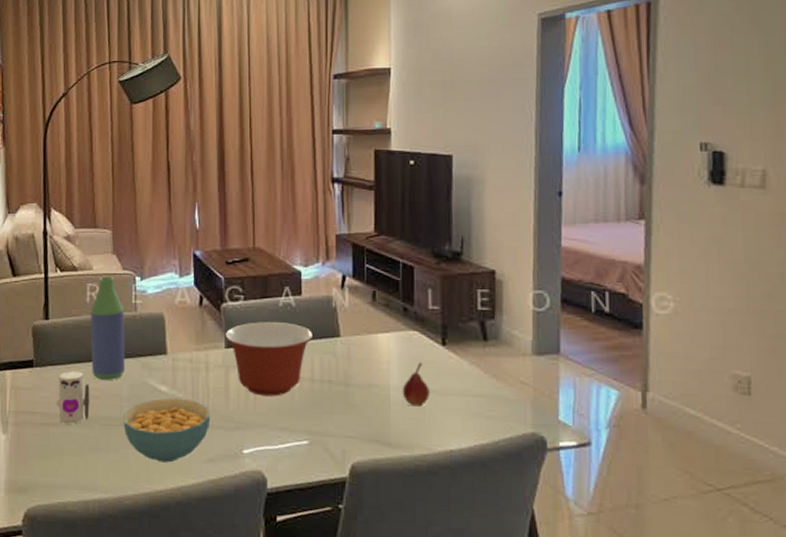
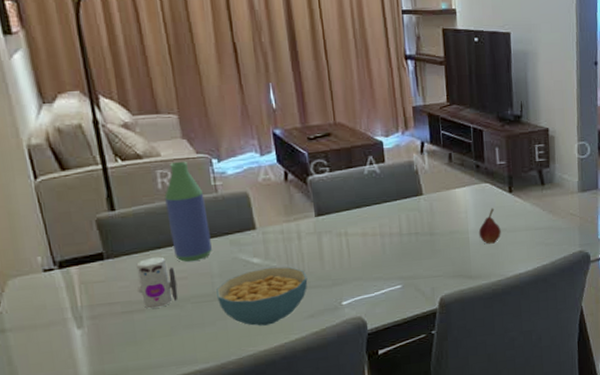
mixing bowl: present [225,322,312,396] -> none [314,188,398,254]

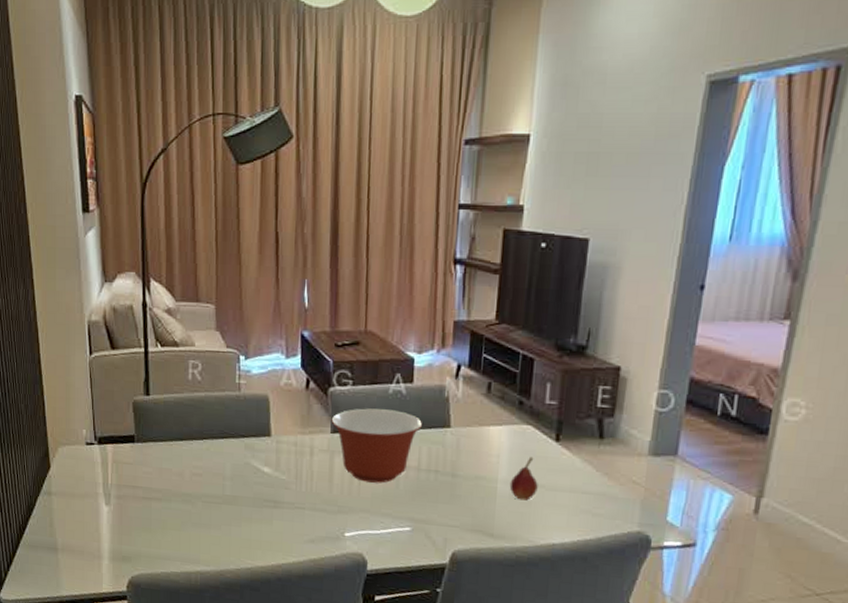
toy: present [136,256,179,309] -> none [158,447,192,500]
bottle: present [165,162,212,262] -> none [192,354,228,459]
cereal bowl: present [216,266,308,326] -> none [226,479,314,541]
mixing bowl: none [314,188,398,254] -> present [331,408,422,483]

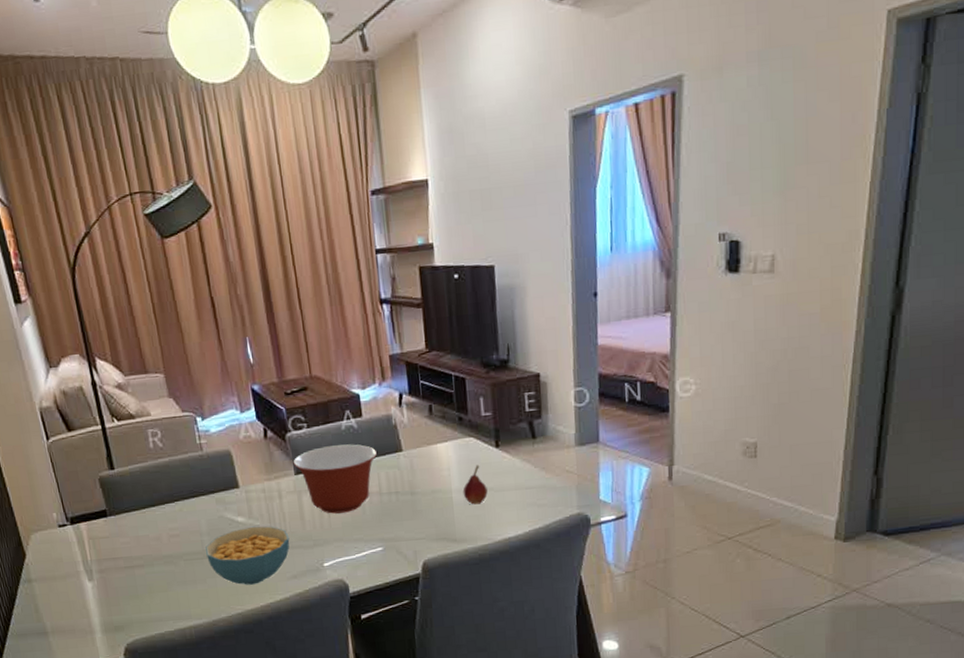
cereal bowl: none [226,479,314,541] -> present [205,526,290,585]

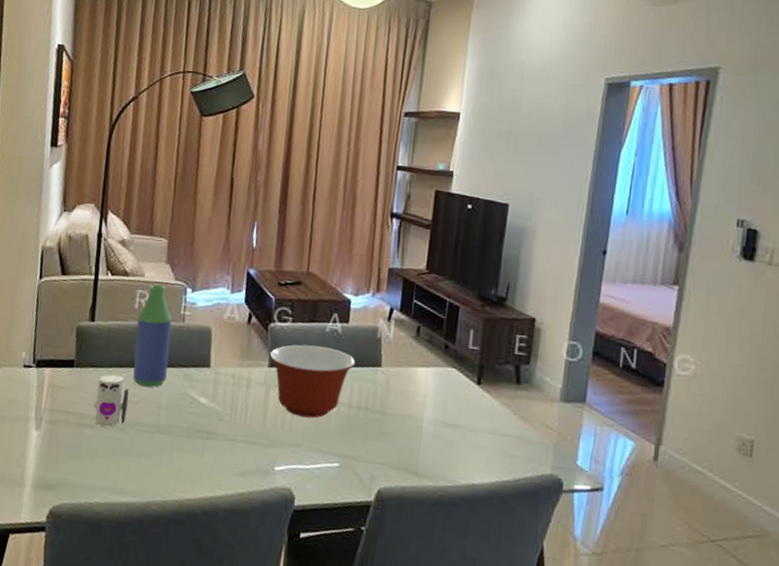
toy: none [134,514,172,565] -> present [93,374,129,427]
bottle: none [156,421,200,520] -> present [133,285,172,388]
cereal bowl: present [205,526,290,585] -> none [159,410,247,473]
fruit: present [463,464,488,505] -> none [434,398,460,441]

